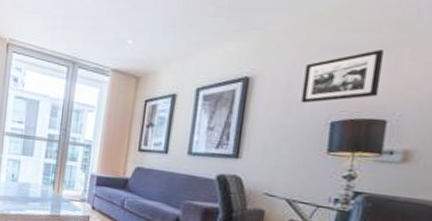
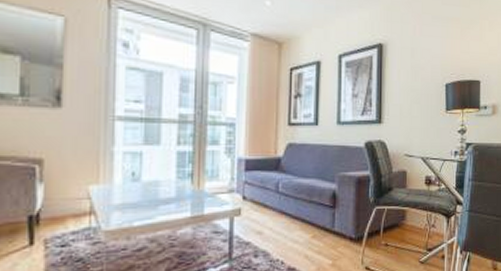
picture frame: present [301,50,385,103] -> none [423,21,474,68]

